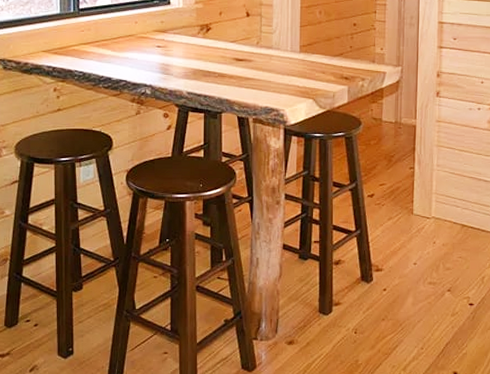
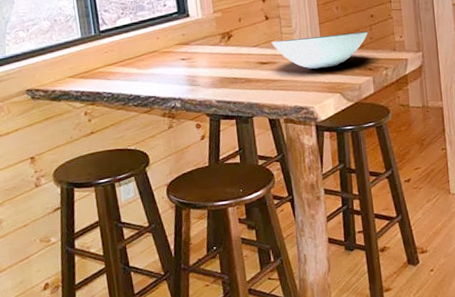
decorative bowl: none [249,39,350,71] -> present [271,31,369,69]

